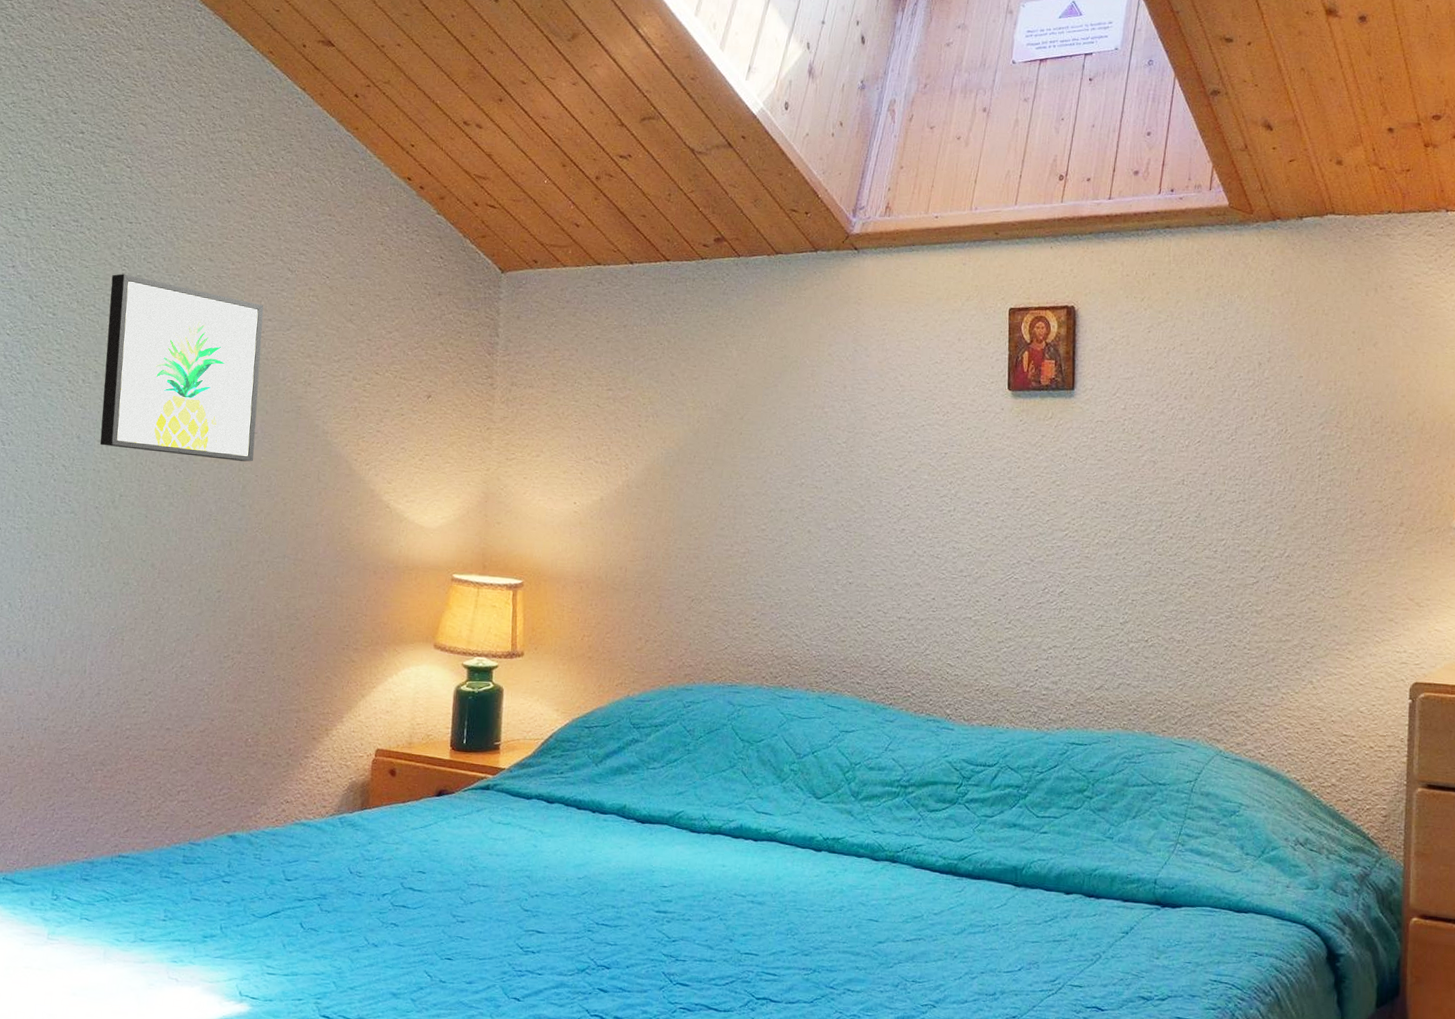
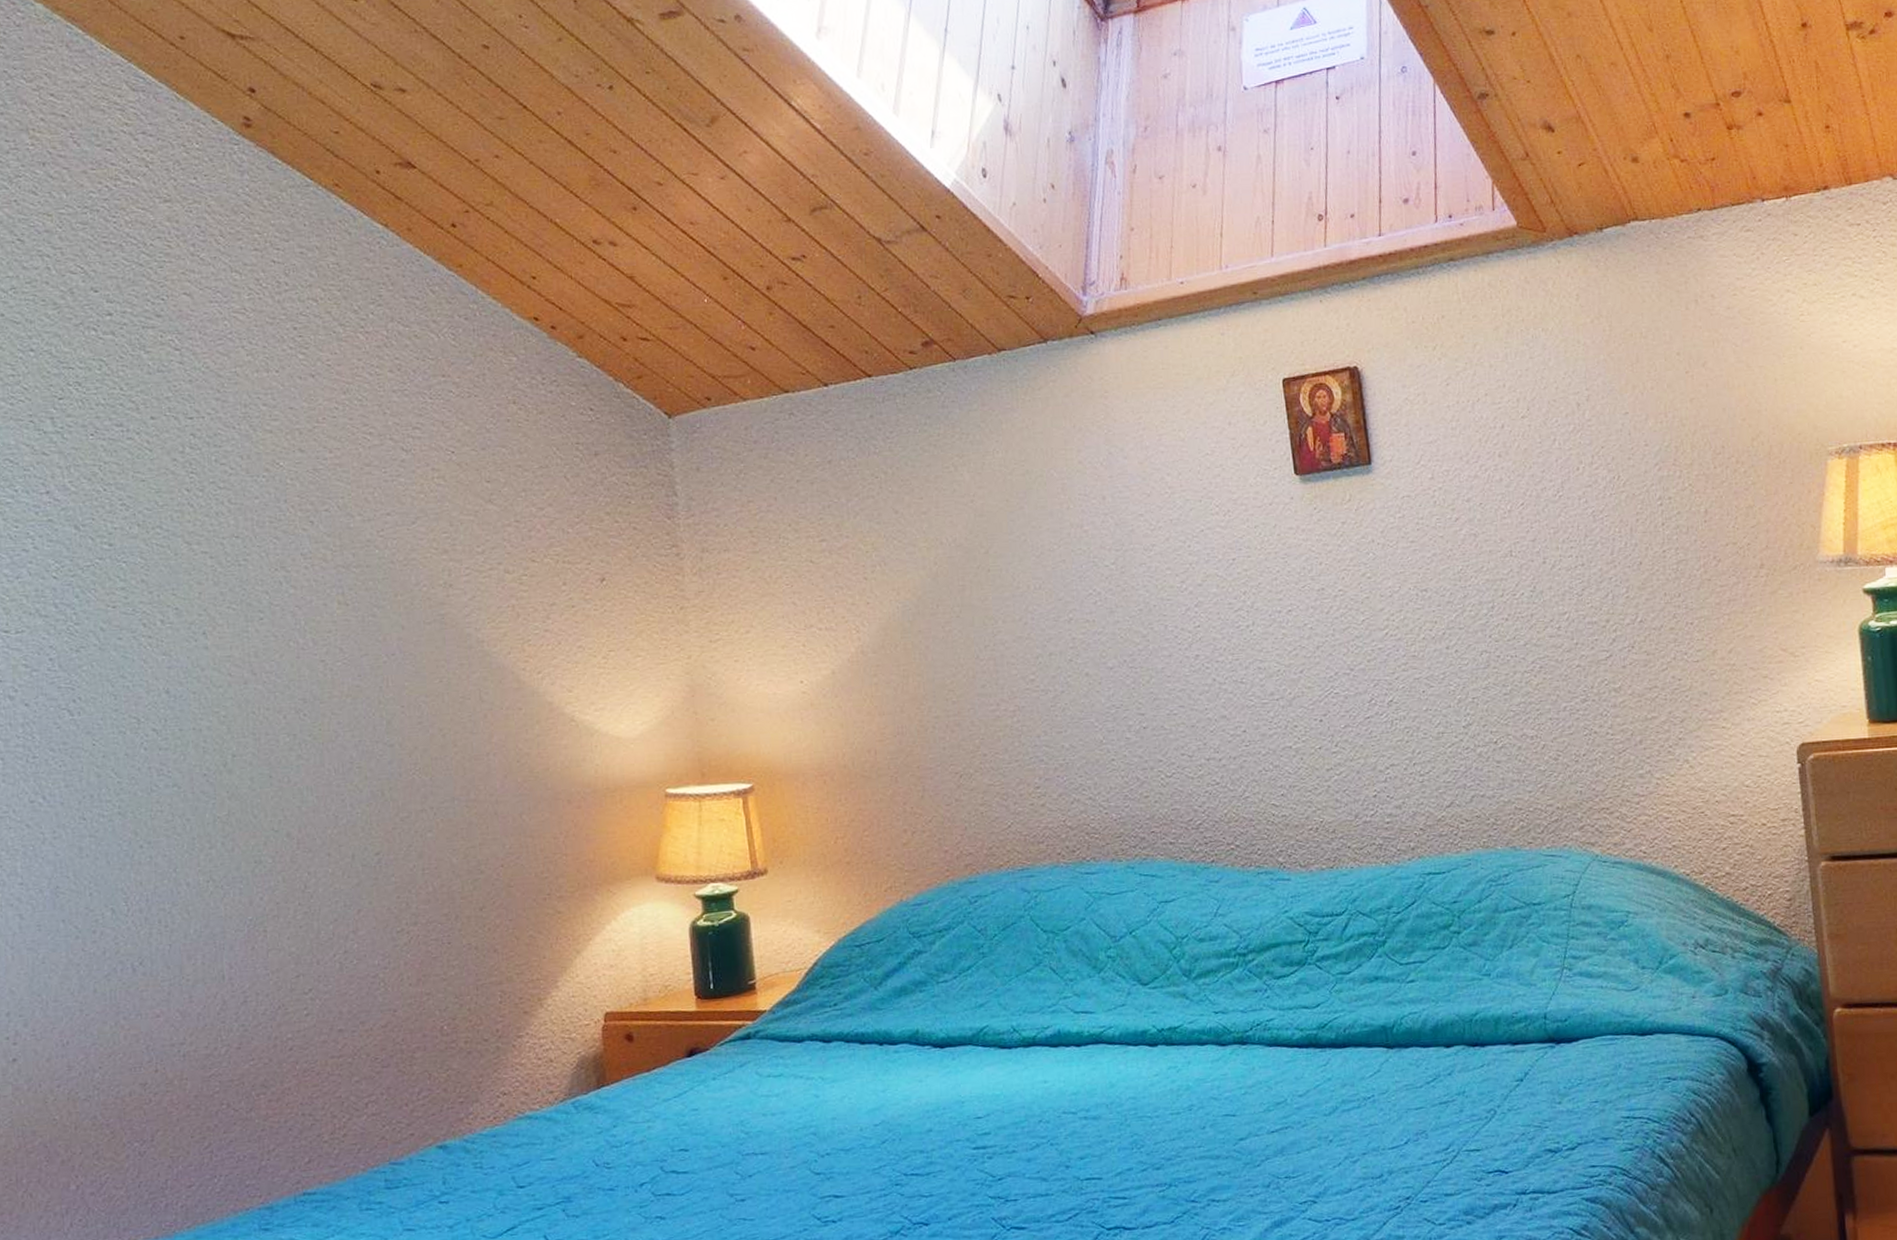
wall art: present [99,274,264,462] -> none [178,482,396,698]

